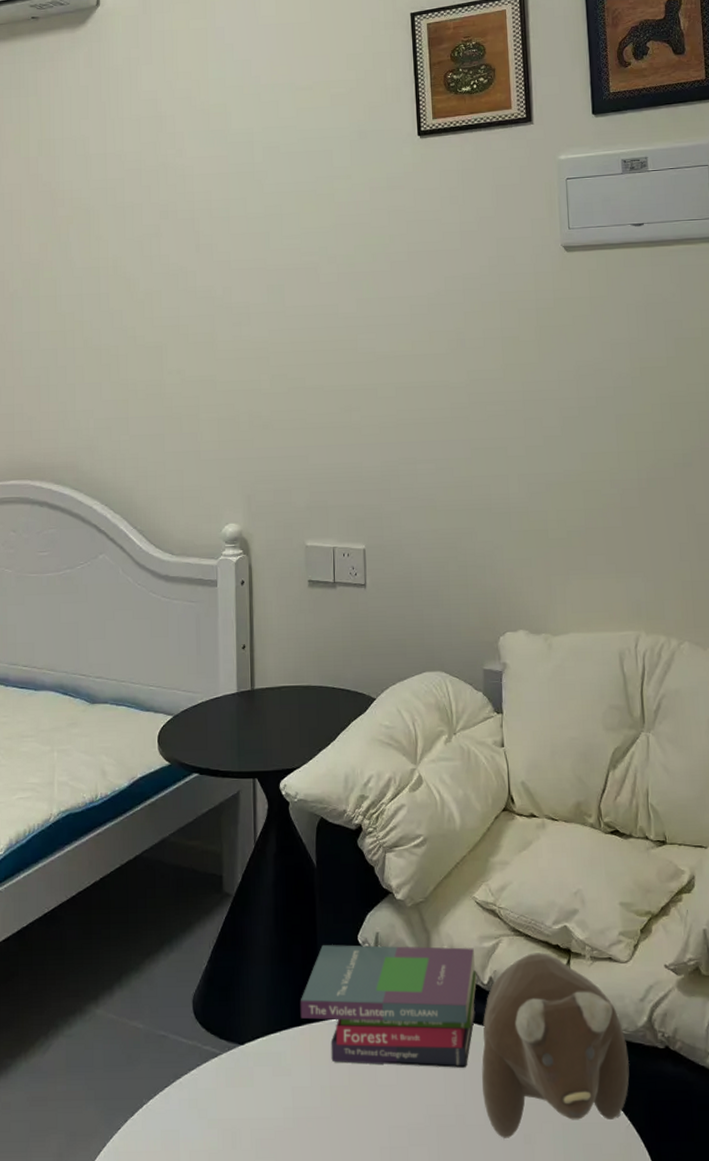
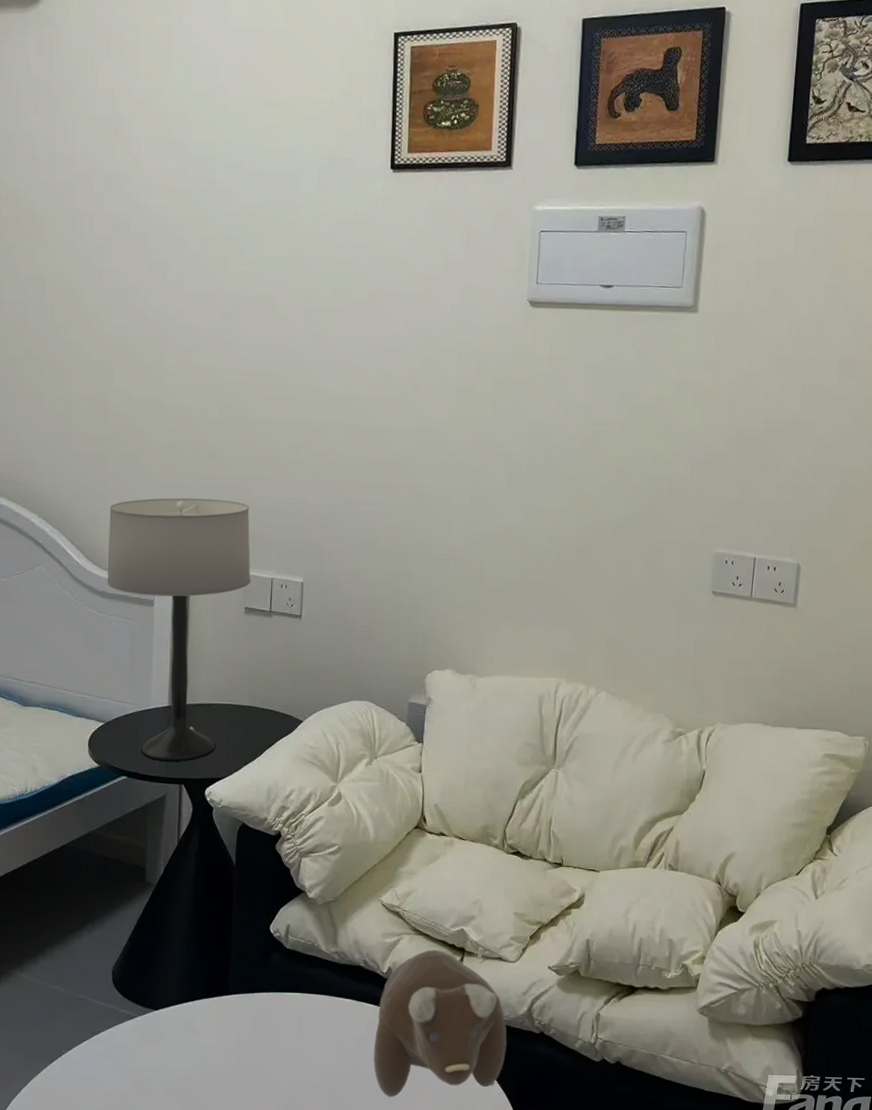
table lamp: none [169,470,313,754] -> present [107,497,251,762]
books: present [300,945,477,1068] -> none [212,932,377,1039]

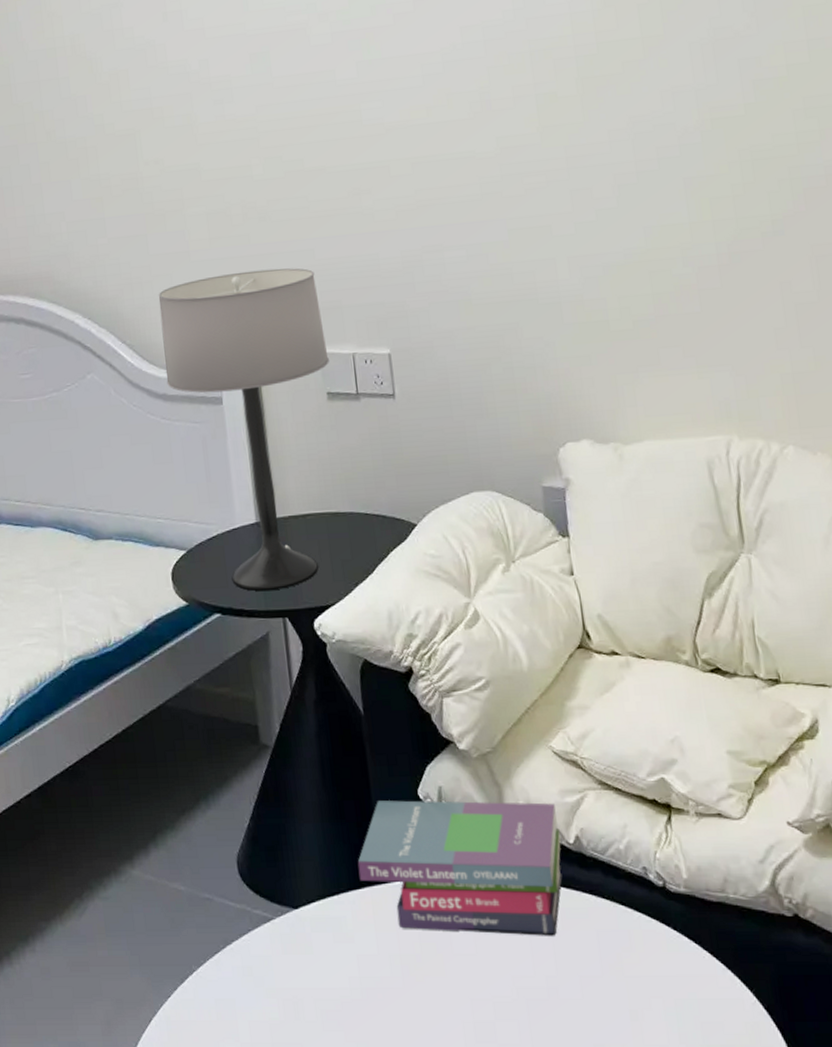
books: none [212,932,377,1039] -> present [357,800,563,936]
plush toy: present [373,949,507,1097] -> none [571,808,752,1014]

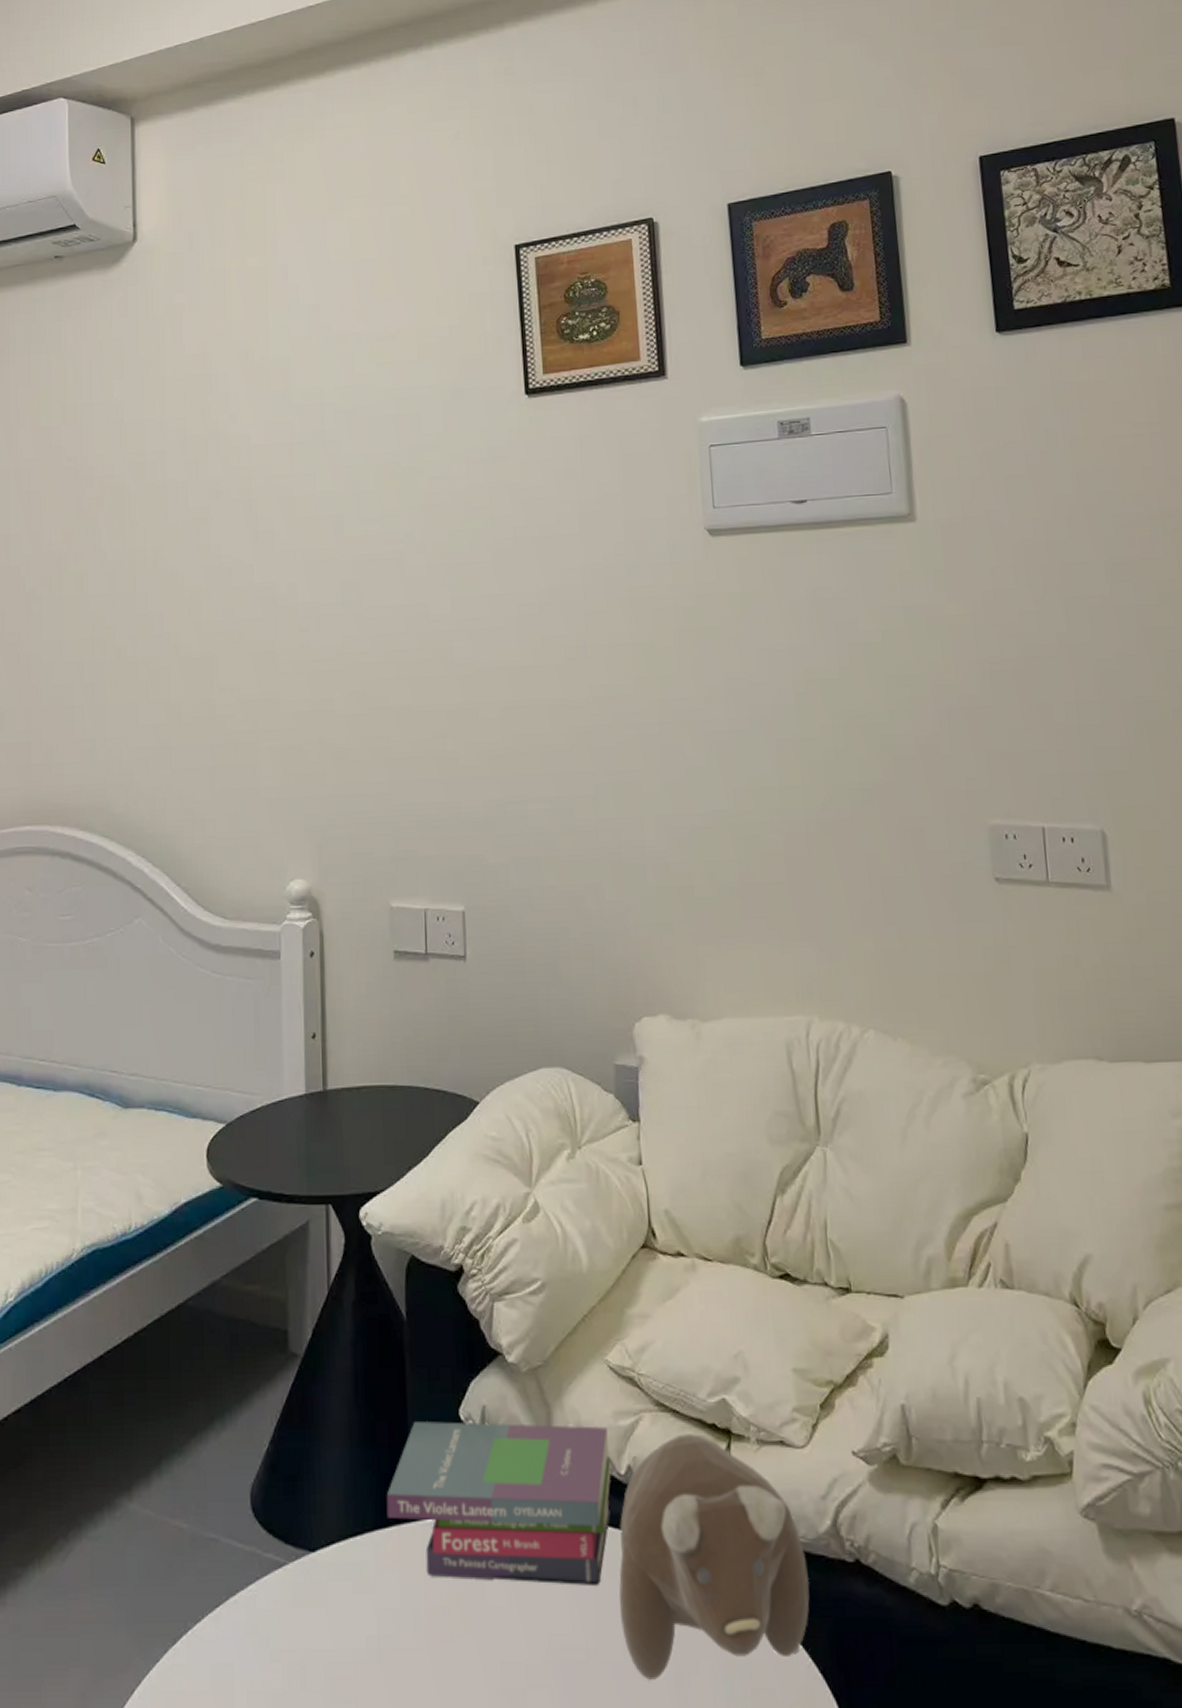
table lamp: present [158,268,329,592] -> none [221,812,399,1174]
plush toy: none [571,808,752,1014] -> present [619,1434,810,1680]

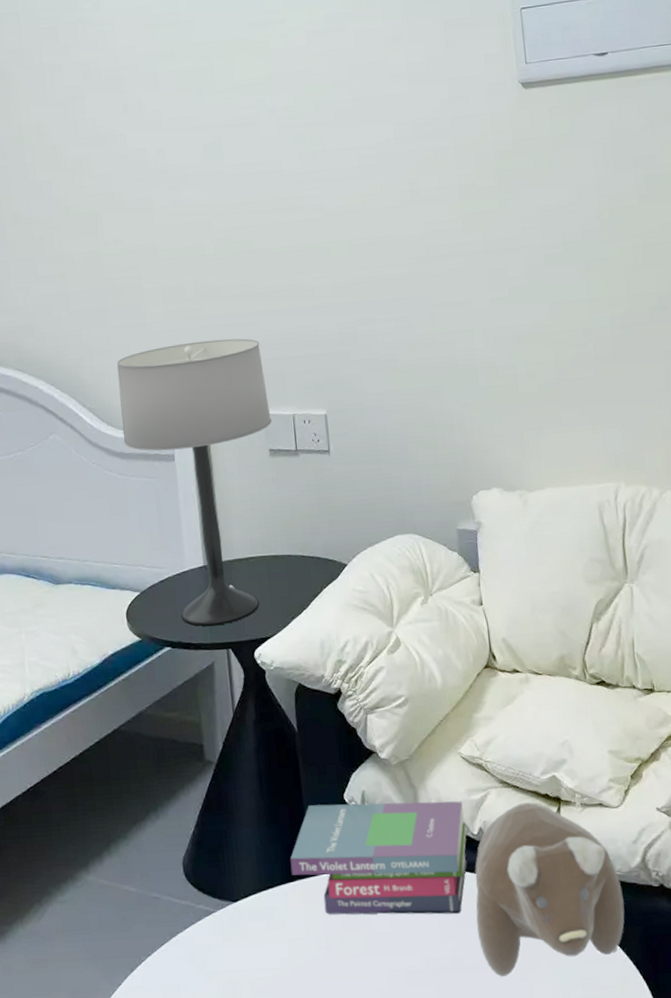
table lamp: none [221,812,399,1174] -> present [116,338,272,627]

